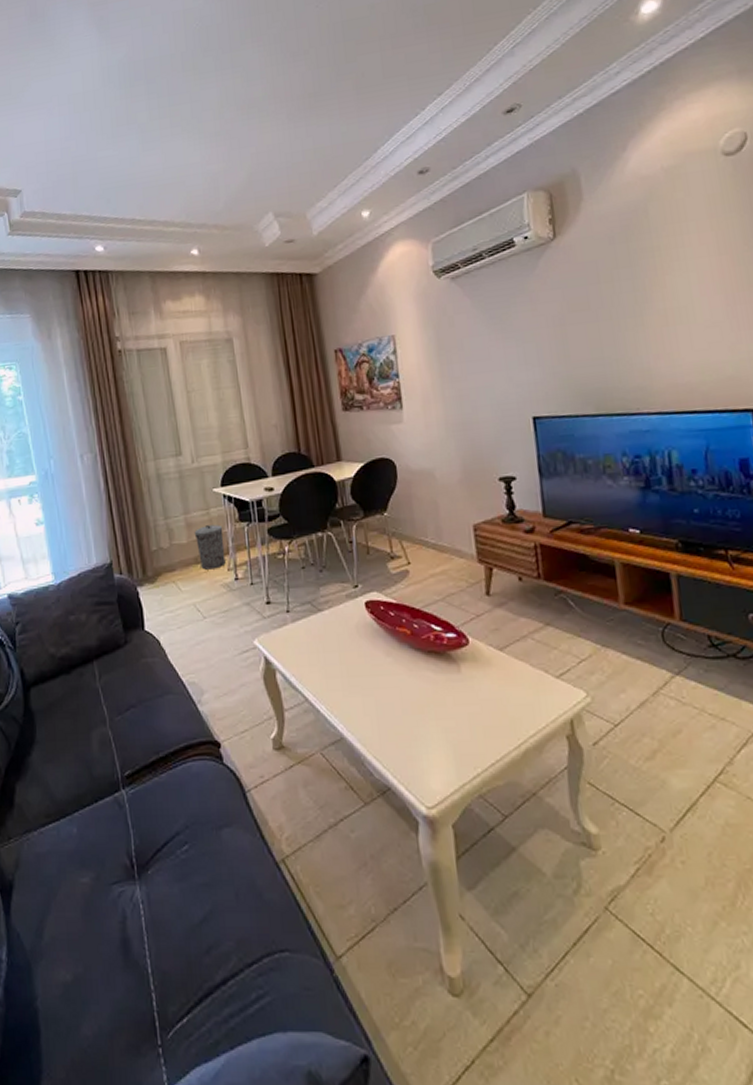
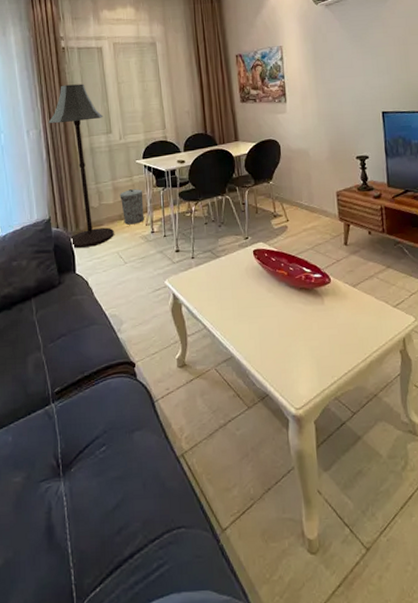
floor lamp: none [105,394,189,600] -> present [48,84,114,249]

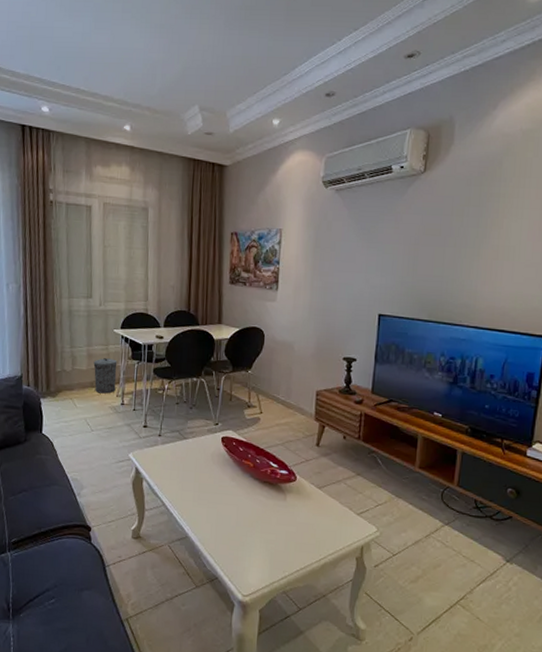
floor lamp: present [48,84,114,249] -> none [29,241,86,410]

